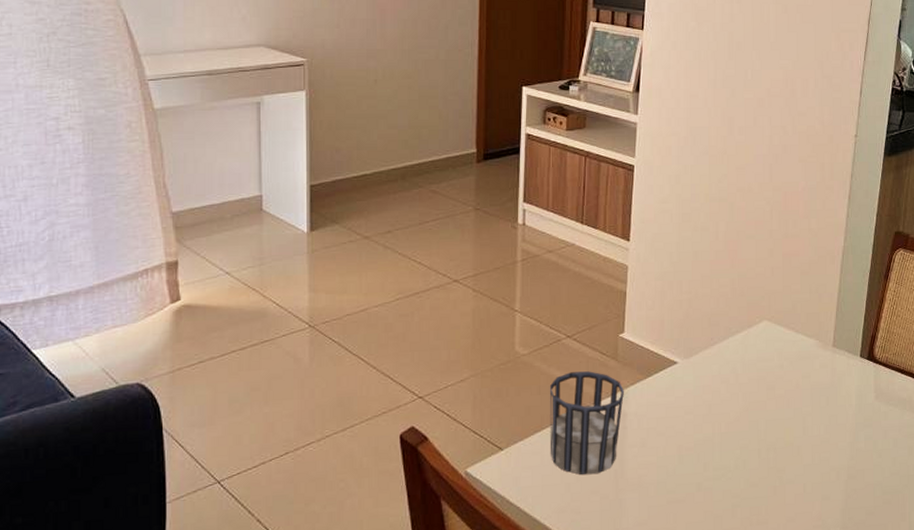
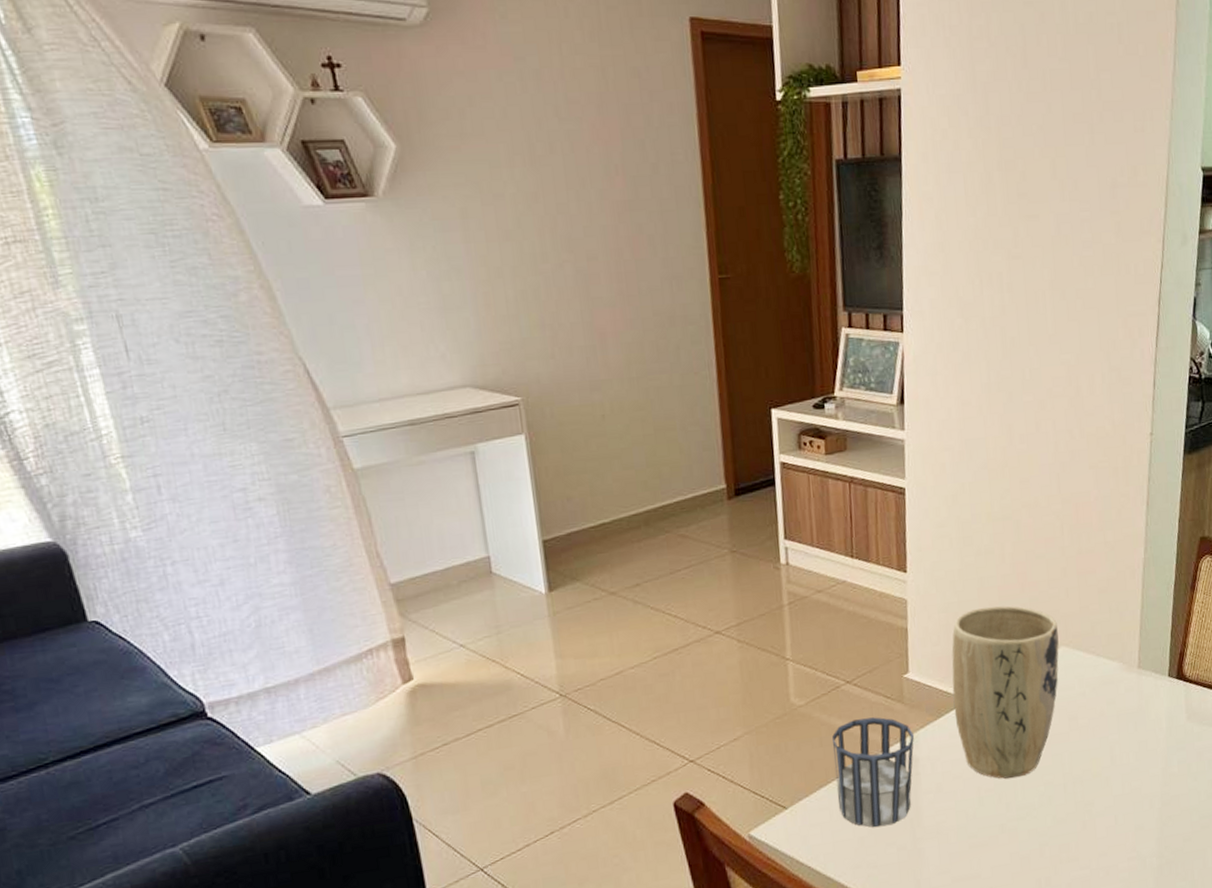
plant pot: none [662,278,762,440] -> present [951,605,1059,779]

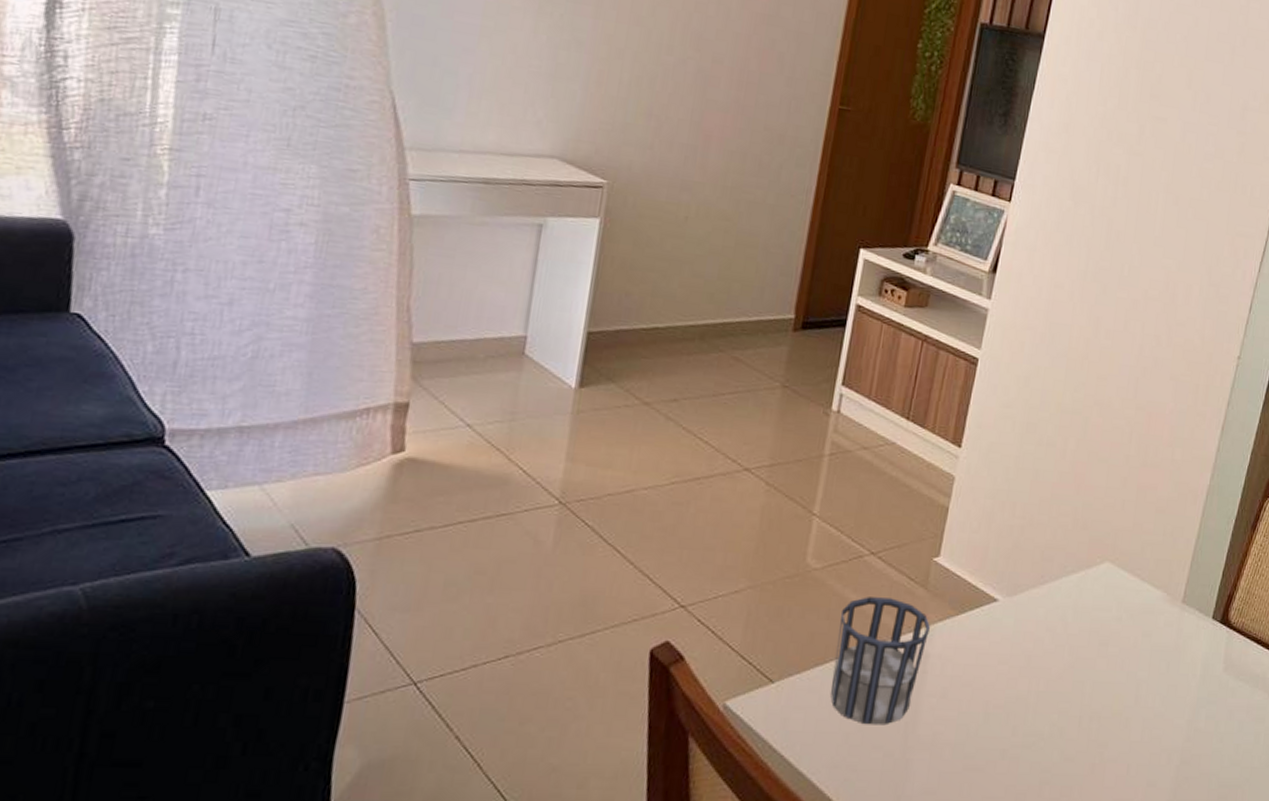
plant pot: present [951,605,1059,779] -> none [978,502,1107,698]

